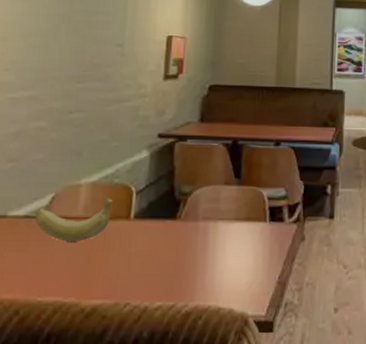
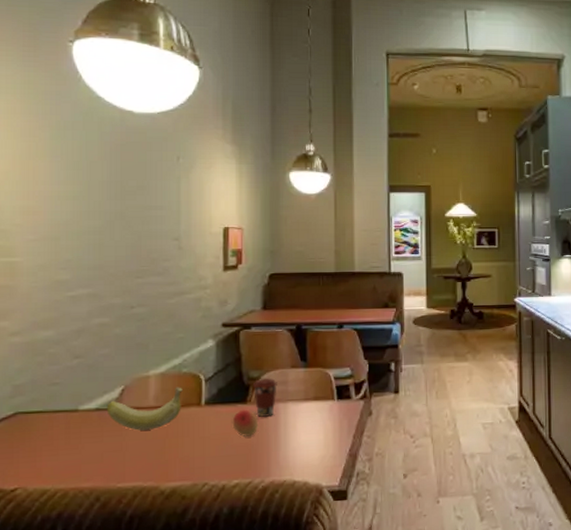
fruit: none [159,226,187,256] -> present [232,409,259,438]
coffee cup: none [183,195,209,237] -> present [252,378,277,418]

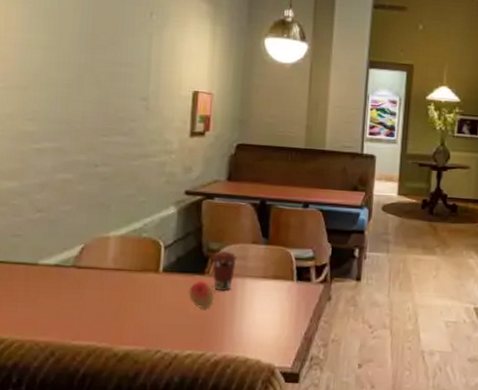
banana: present [106,387,183,431] -> none [65,251,142,291]

